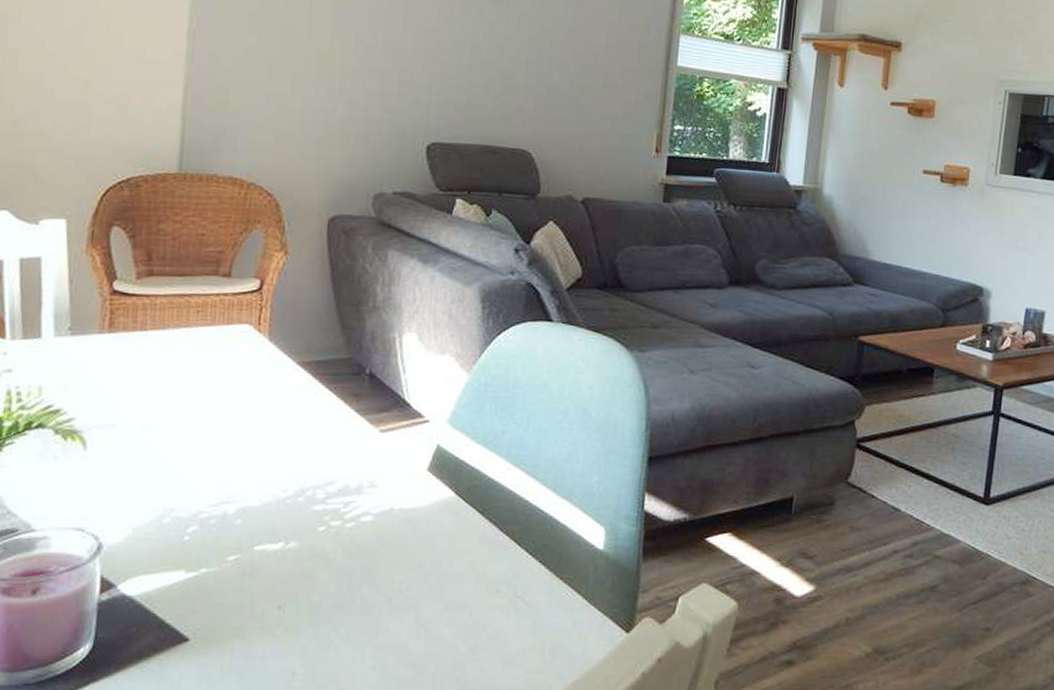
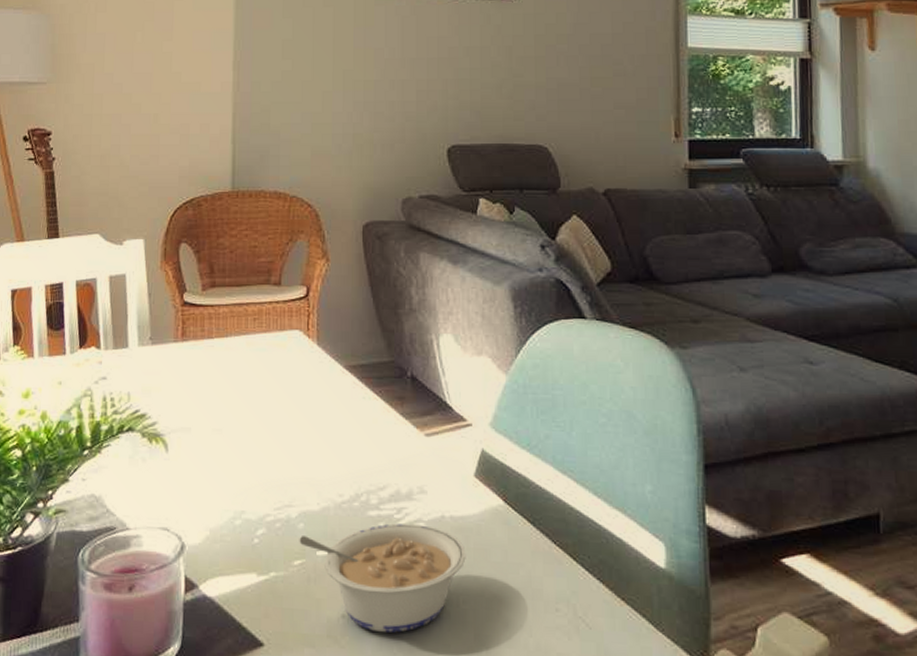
legume: none [235,517,413,620] -> present [299,523,466,633]

